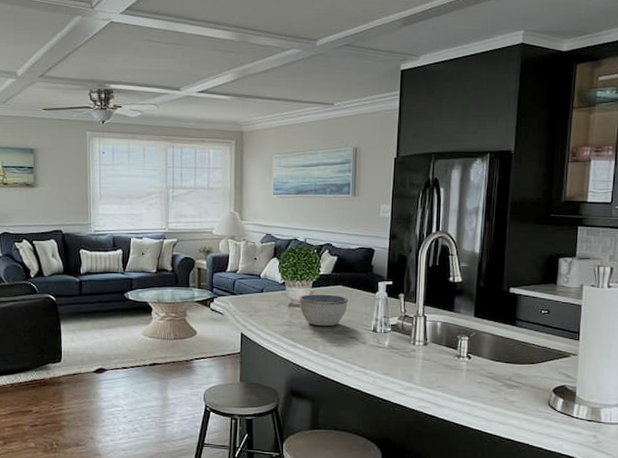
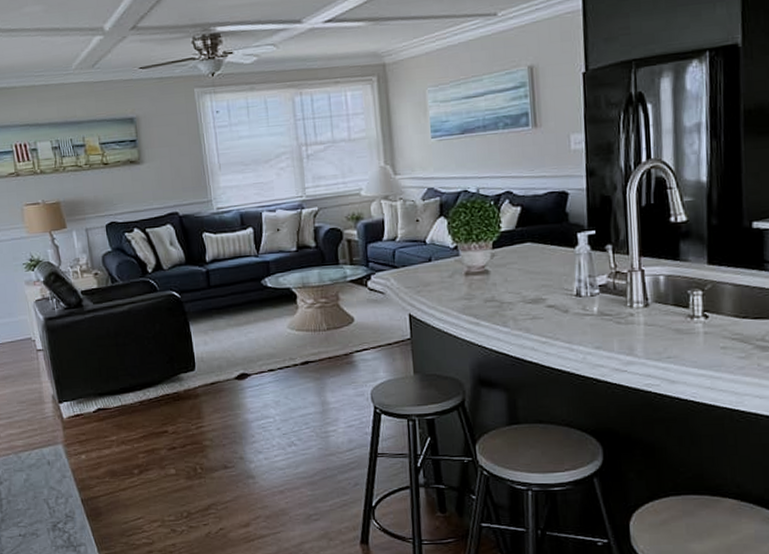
bowl: present [299,294,348,326] -> none [477,255,541,296]

